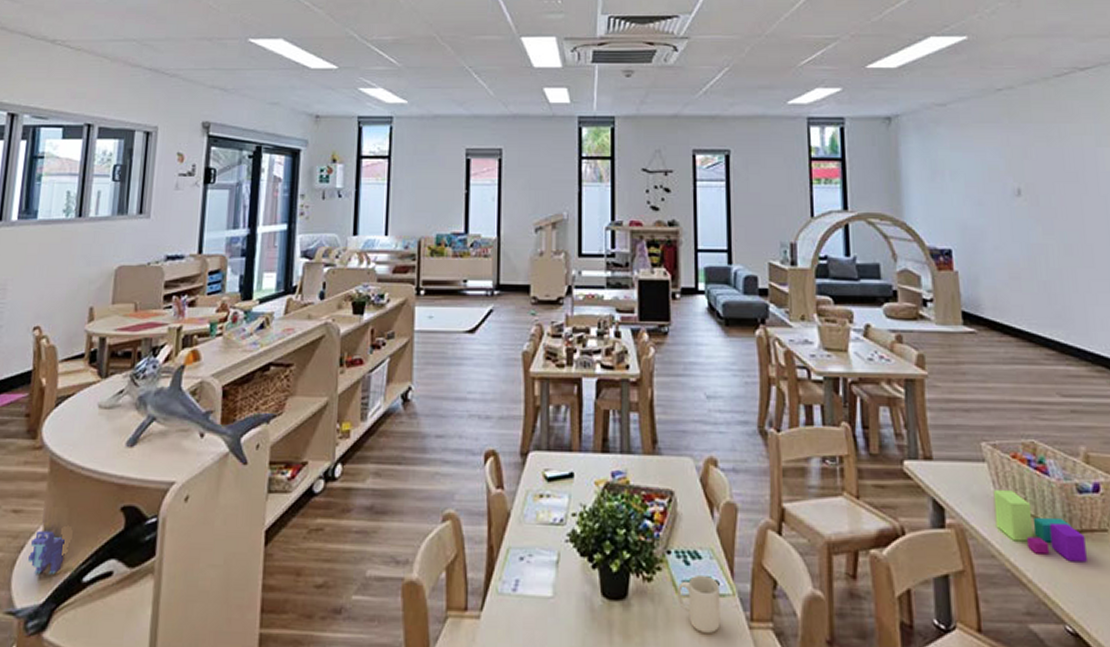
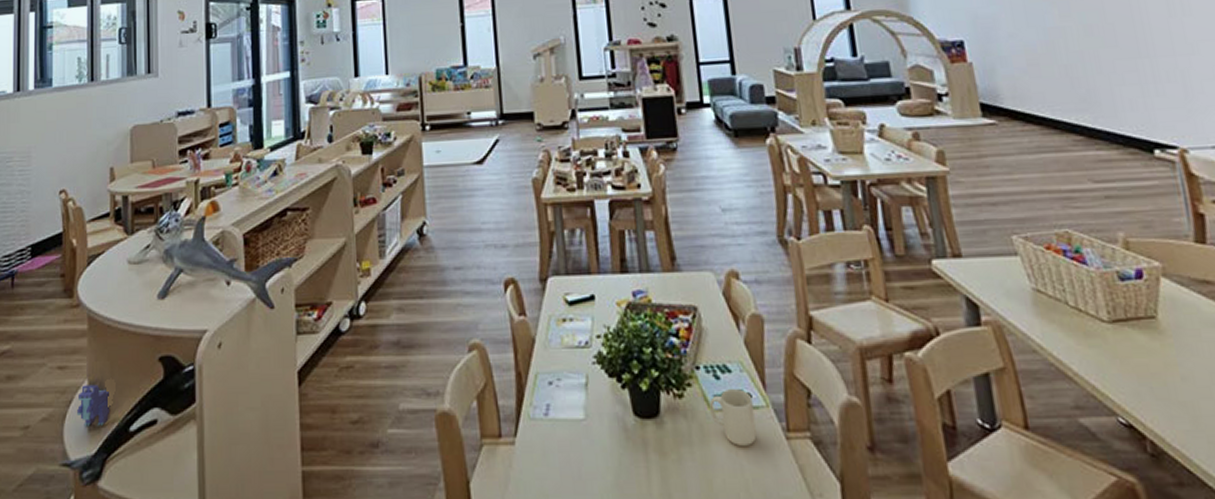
toy blocks: present [993,490,1087,563] -> none [1029,283,1136,352]

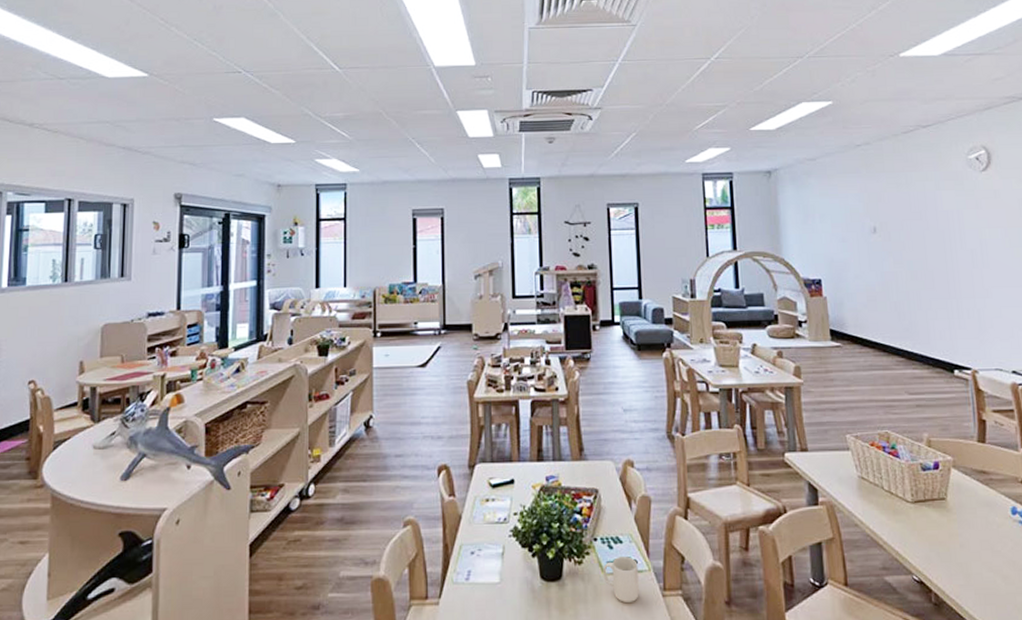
toy animal: present [77,384,110,426] -> none [37,557,70,595]

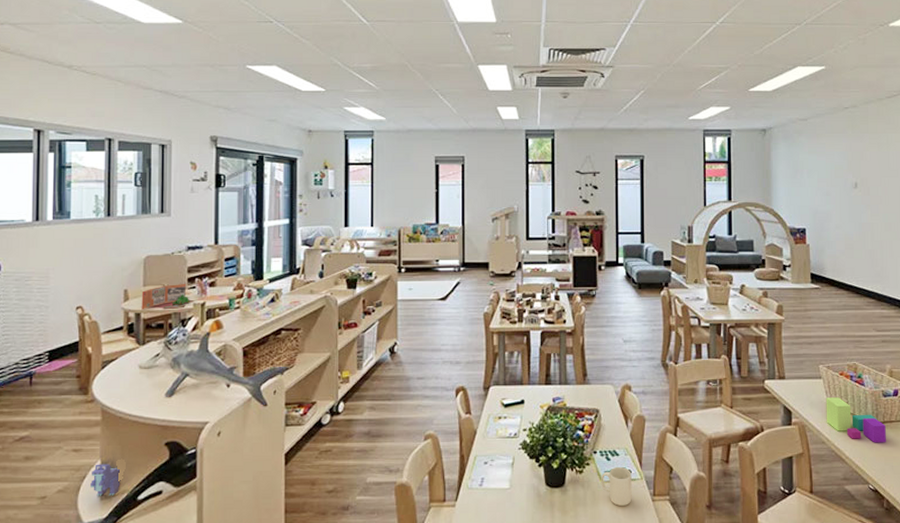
toy animal: none [37,557,70,595] -> present [90,464,121,496]
toy set: none [97,353,150,384] -> present [141,283,190,310]
toy blocks: none [856,472,929,526] -> present [826,397,886,443]

